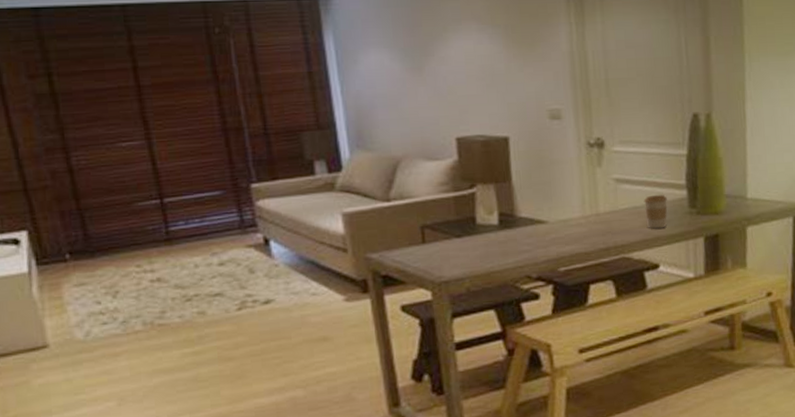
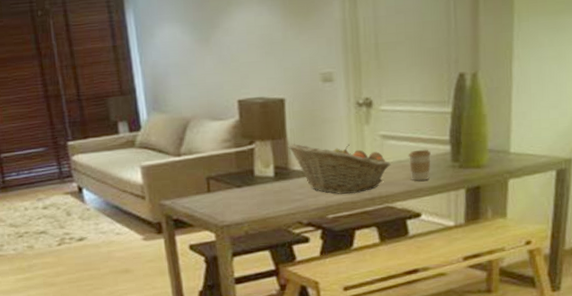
fruit basket: none [513,187,626,244] -> present [288,143,391,194]

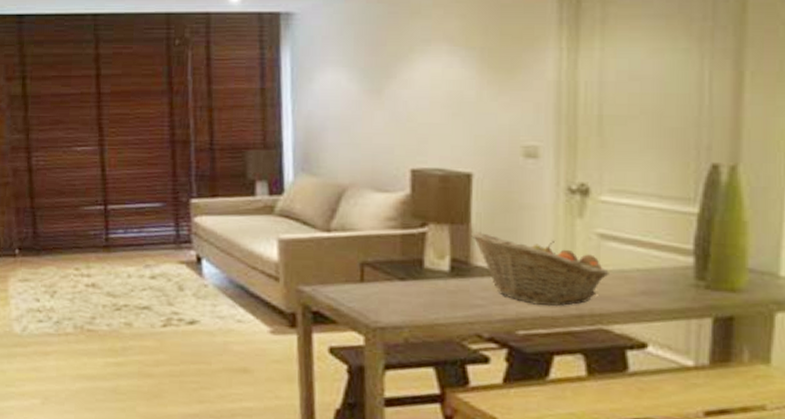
coffee cup: present [408,149,431,181] -> none [634,258,666,300]

